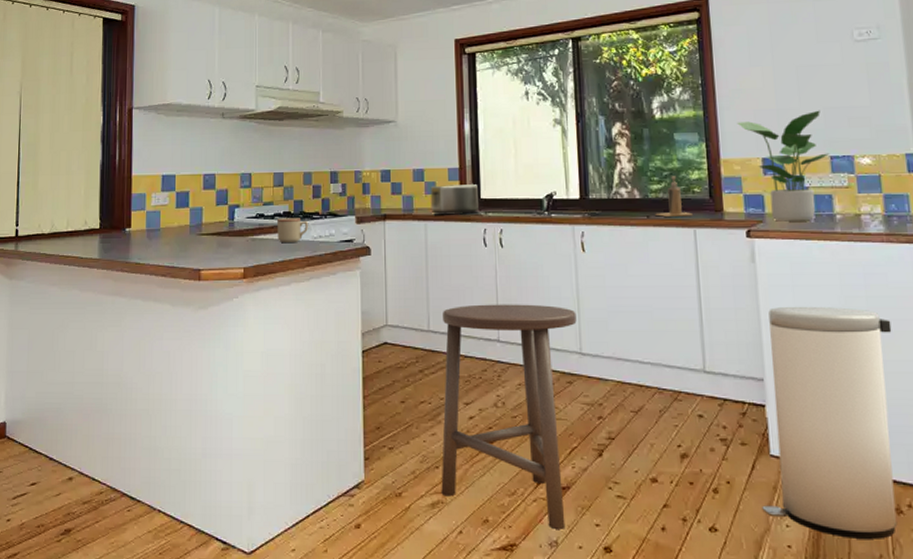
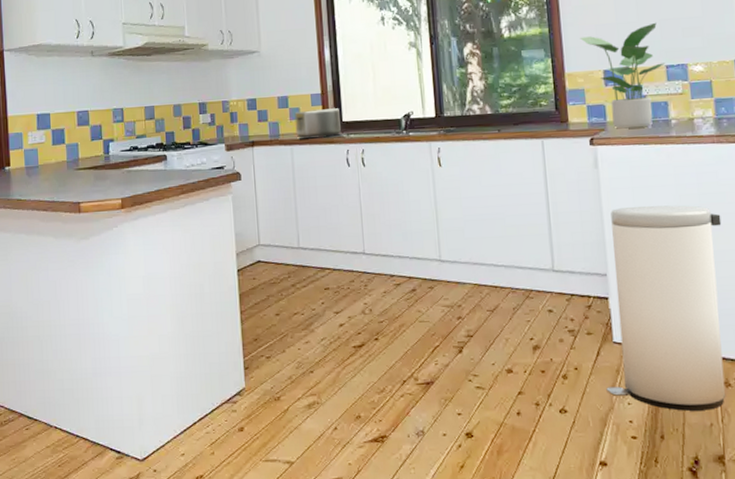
mug: present [276,218,309,242] -> none [150,148,181,173]
bar stool: present [441,304,577,529] -> none [311,218,436,420]
soap dispenser: present [655,176,694,217] -> none [506,91,541,130]

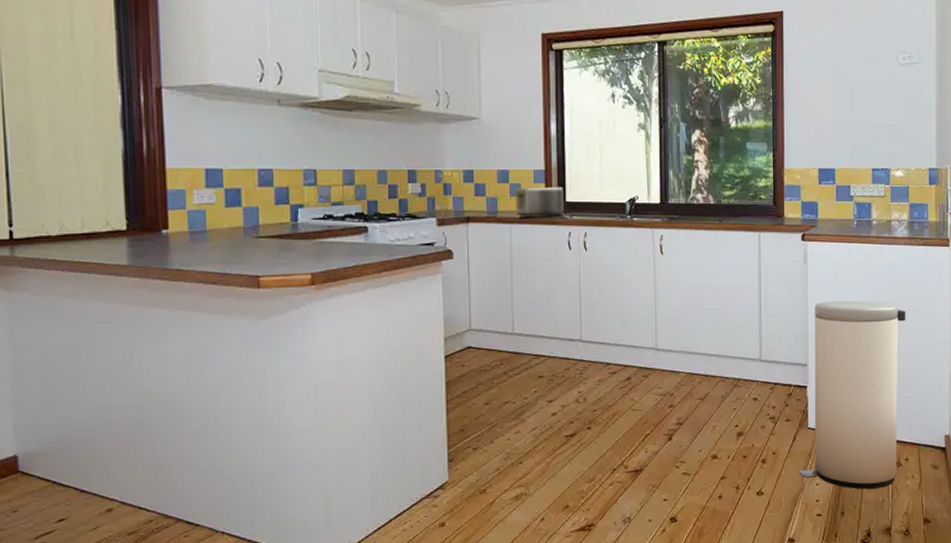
potted plant: present [580,22,666,129] -> none [800,126,872,227]

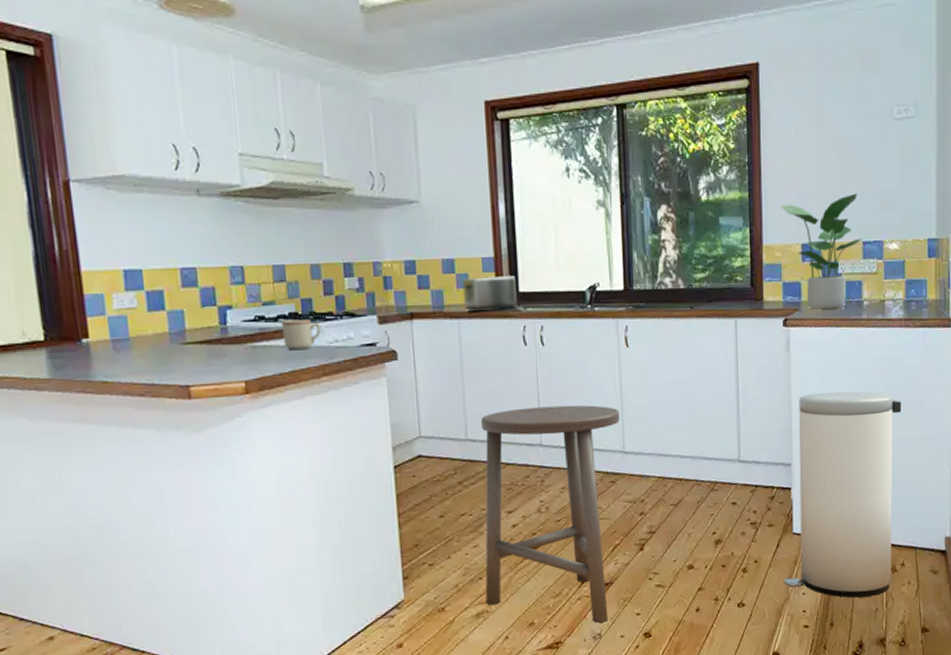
mug: none [347,219,385,246] -> present [281,319,322,349]
bar stool: none [524,305,653,507] -> present [481,405,620,623]
potted plant: none [800,126,872,227] -> present [780,193,863,309]

